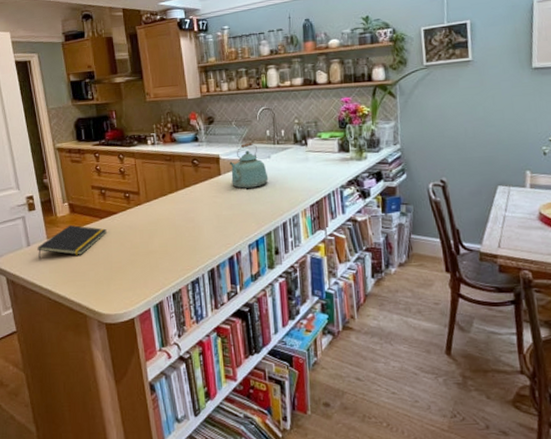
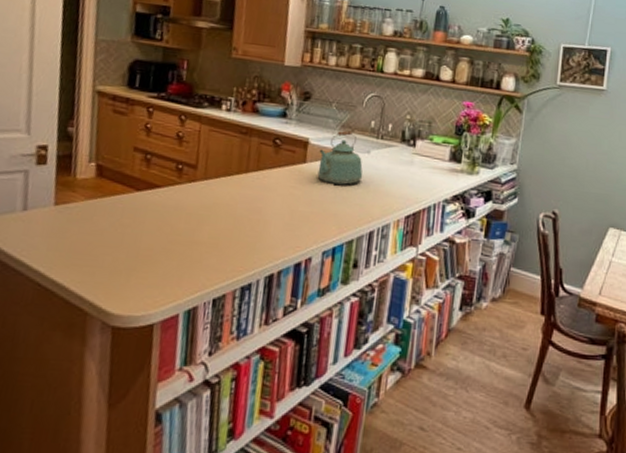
notepad: present [37,225,107,259] -> none [35,193,142,233]

